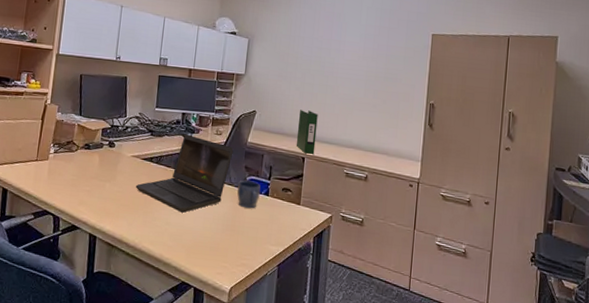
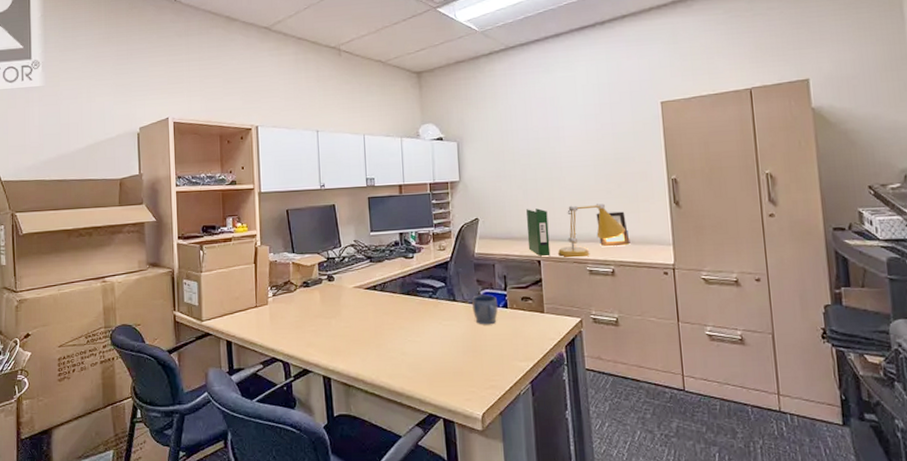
laptop computer: present [135,134,234,213] -> none [363,255,461,340]
table lamp: none [321,112,383,161] -> present [558,203,625,258]
picture frame: none [359,123,385,156] -> present [596,211,629,246]

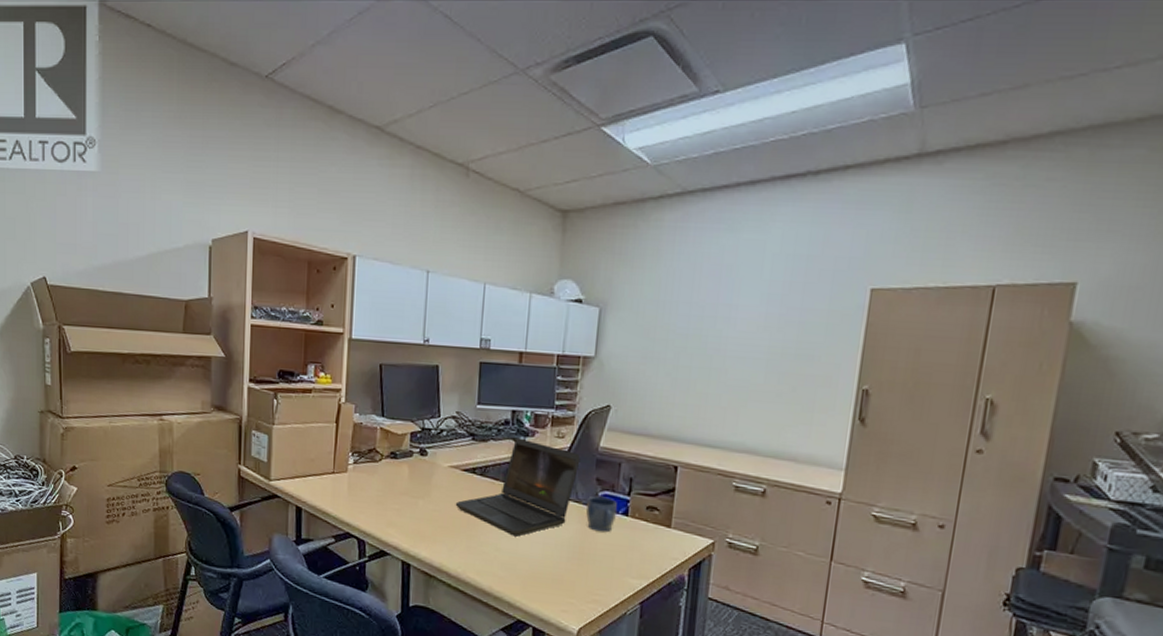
laptop computer: none [363,255,461,340] -> present [455,438,581,537]
binder: present [526,208,551,256] -> none [665,402,697,462]
table lamp: present [558,203,625,258] -> none [701,405,790,470]
picture frame: present [596,211,629,246] -> none [755,419,794,463]

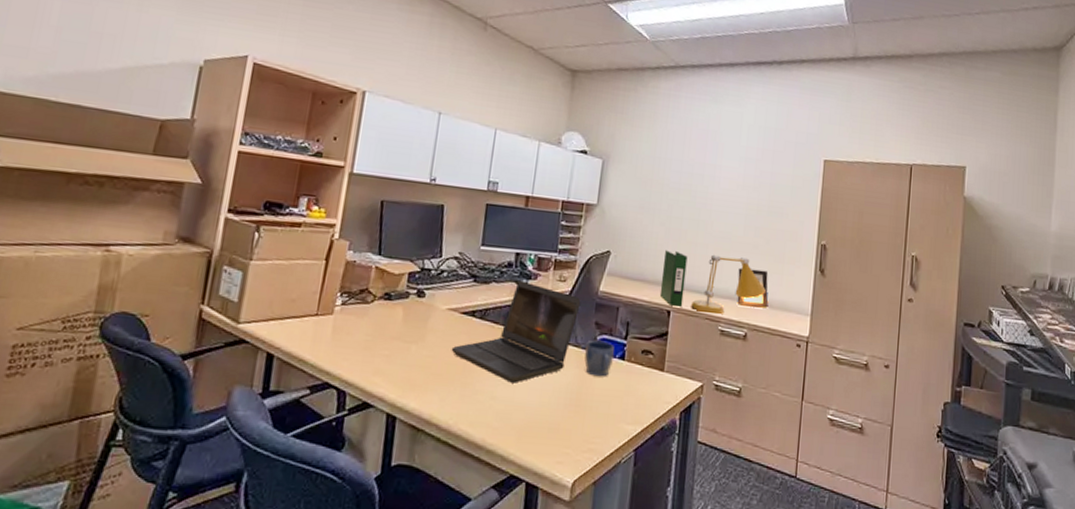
binder: none [665,402,697,462] -> present [659,250,688,307]
table lamp: none [701,405,790,470] -> present [691,254,766,315]
picture frame: none [755,419,794,463] -> present [737,268,768,308]

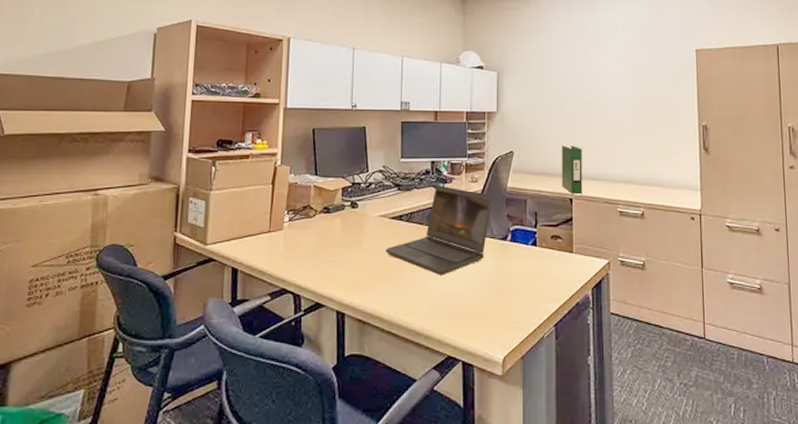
mug: present [584,340,615,377] -> none [500,231,528,263]
table lamp: present [691,254,766,315] -> none [591,144,656,198]
picture frame: present [737,268,768,308] -> none [629,154,659,188]

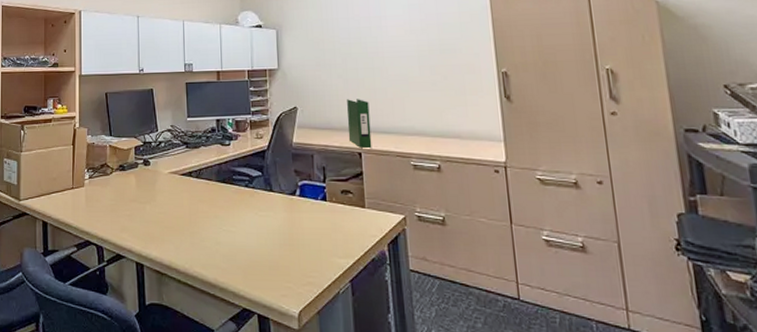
laptop computer: present [385,185,492,275] -> none [177,142,279,229]

